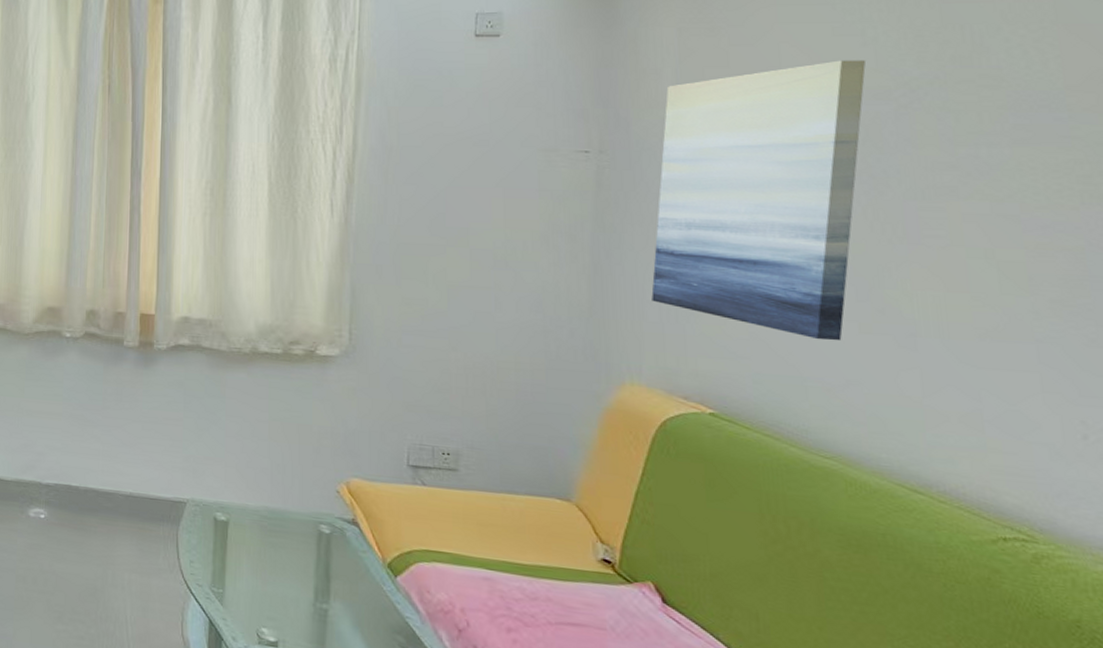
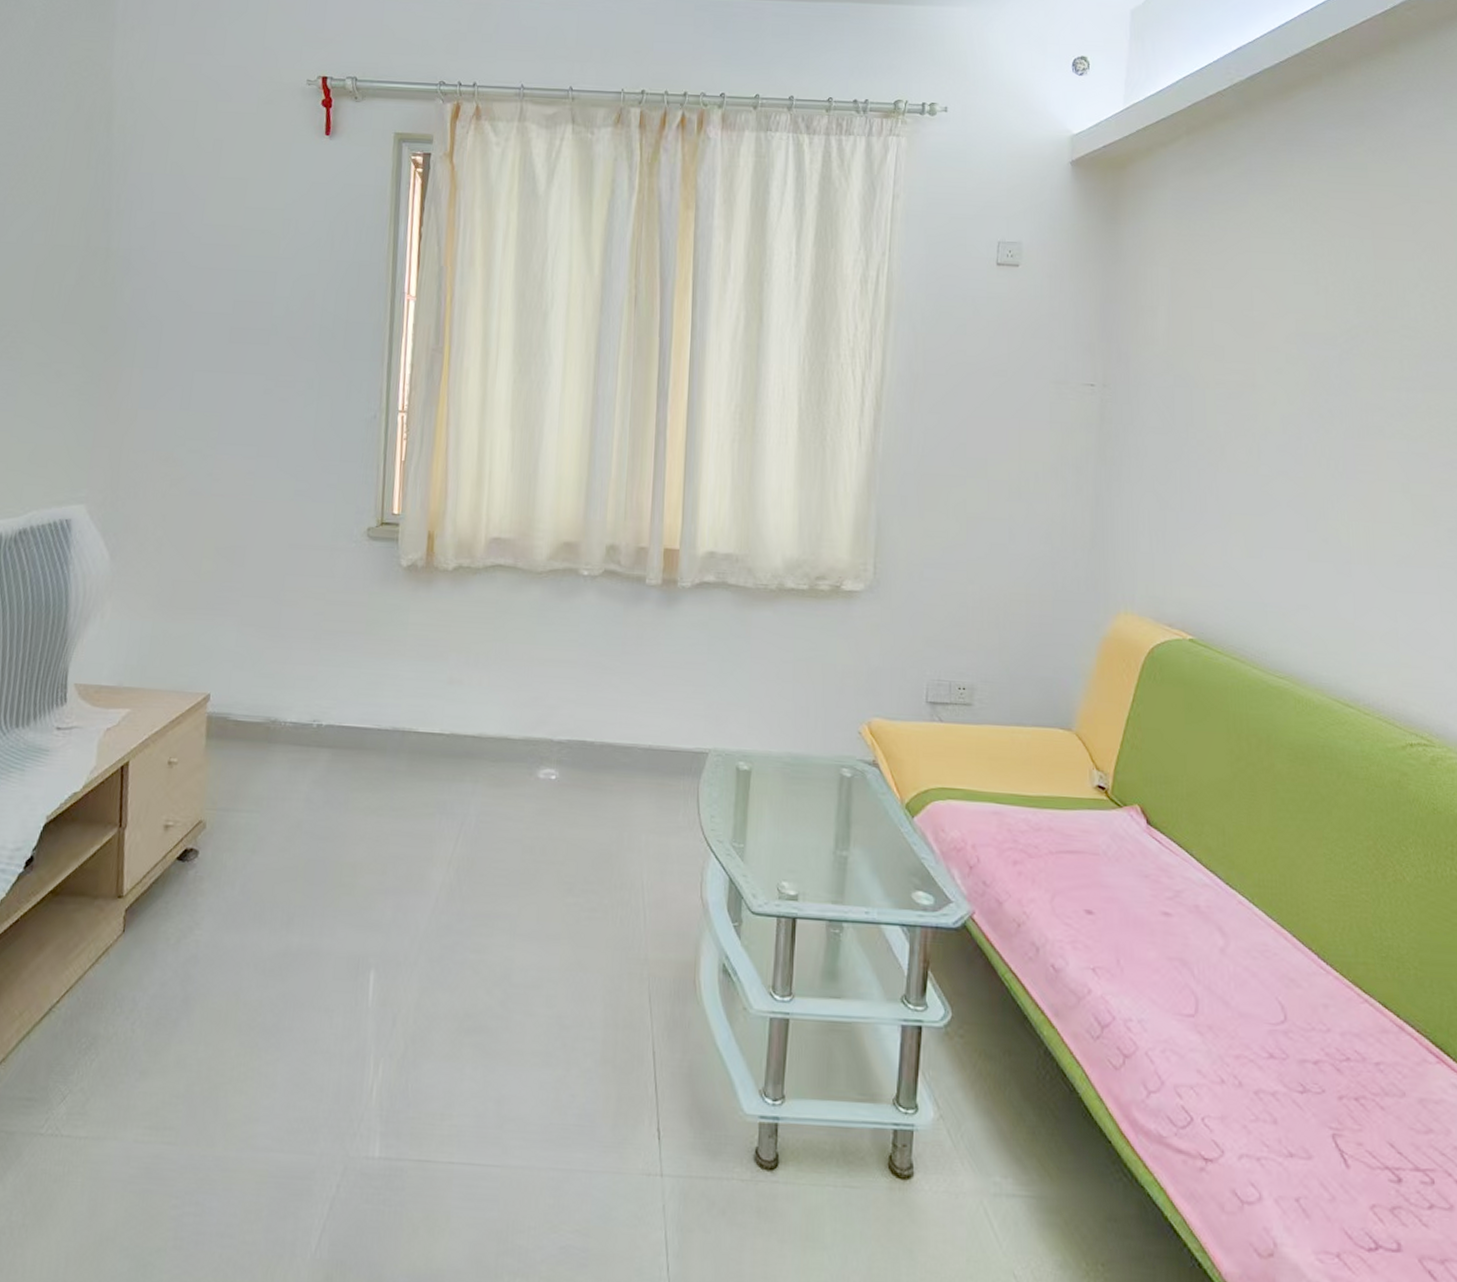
wall art: present [651,60,866,341] -> none [1144,306,1318,569]

